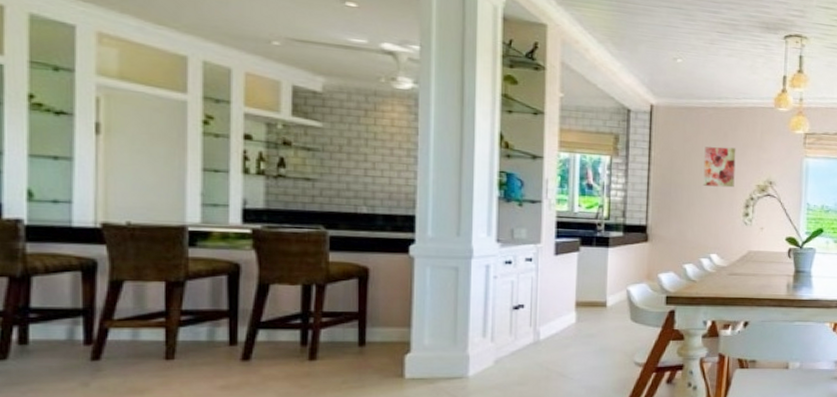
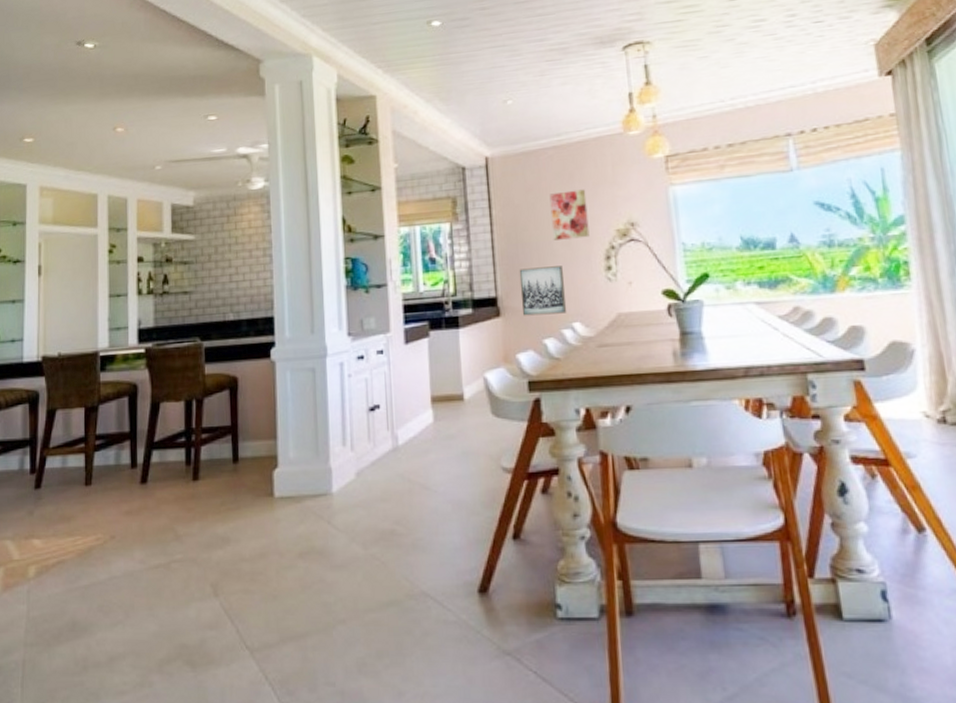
wall art: none [668,205,708,246] -> present [519,266,567,316]

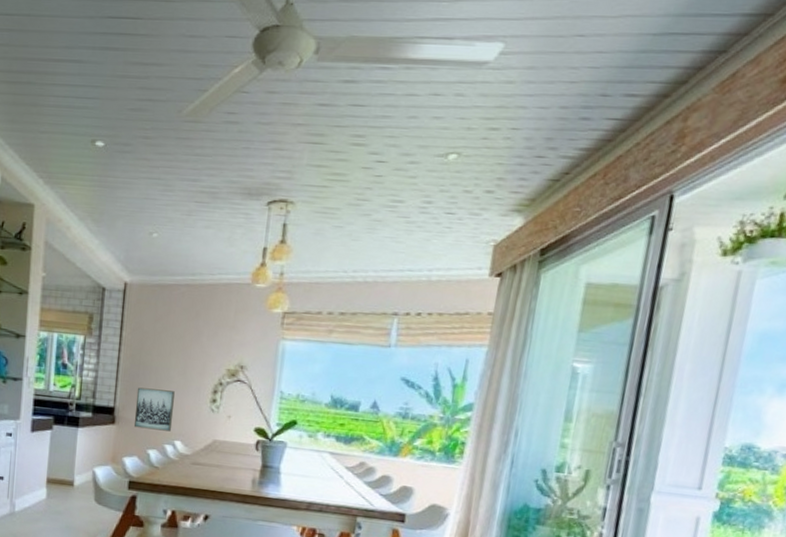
wall art: present [549,189,590,240] -> none [171,327,208,371]

